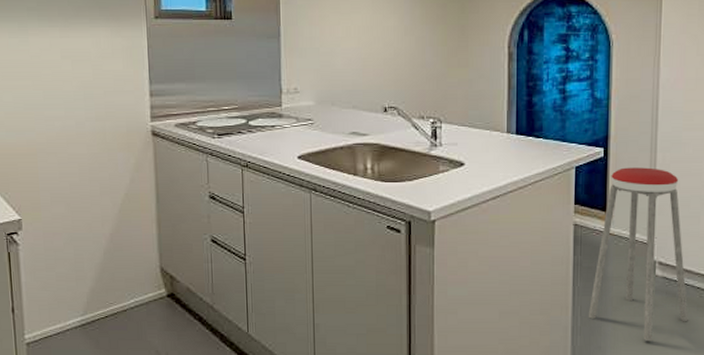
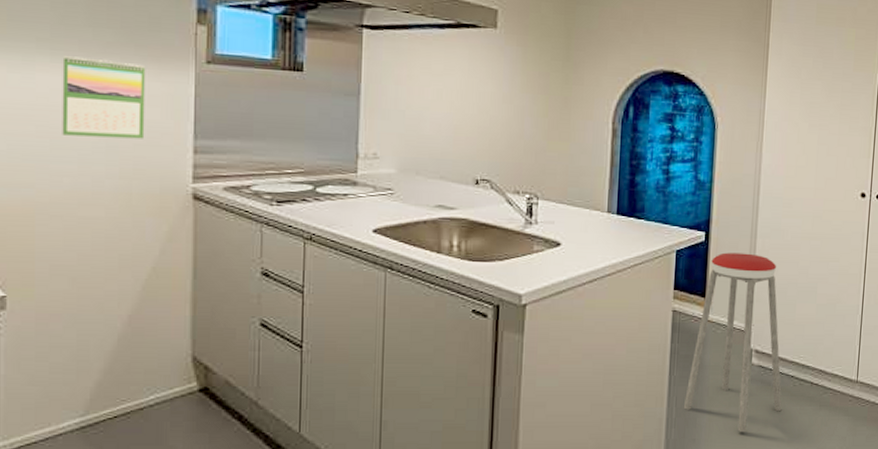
calendar: none [47,21,112,87] -> present [62,56,146,139]

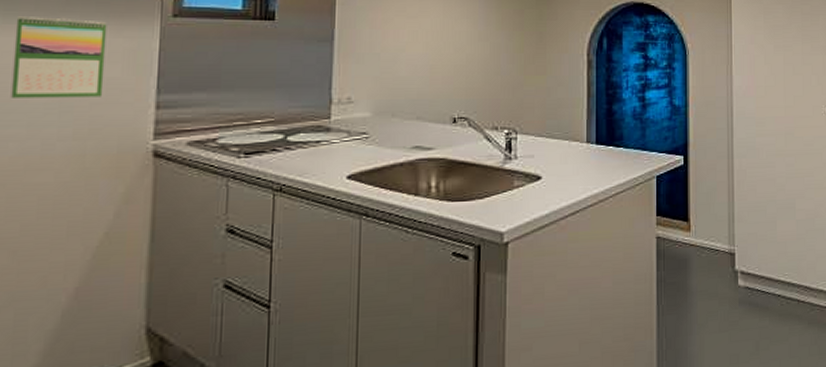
music stool: present [683,252,782,433] -> none [673,174,771,359]

